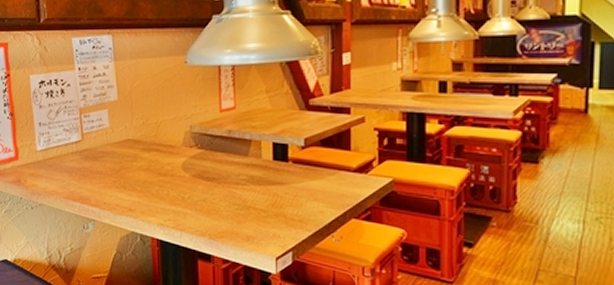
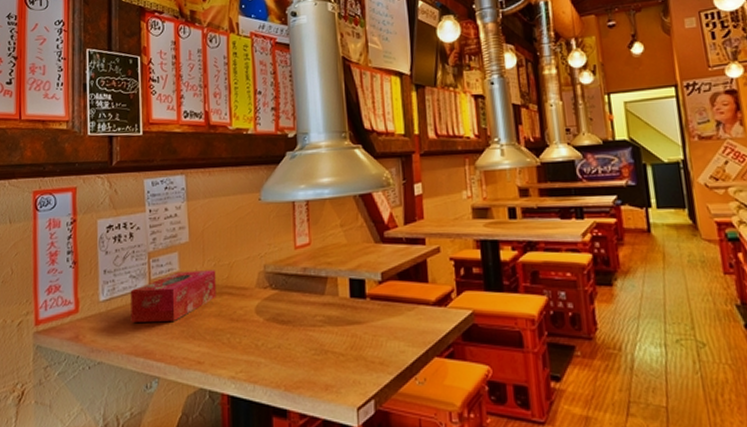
tissue box: none [64,127,145,172] -> present [130,270,217,322]

